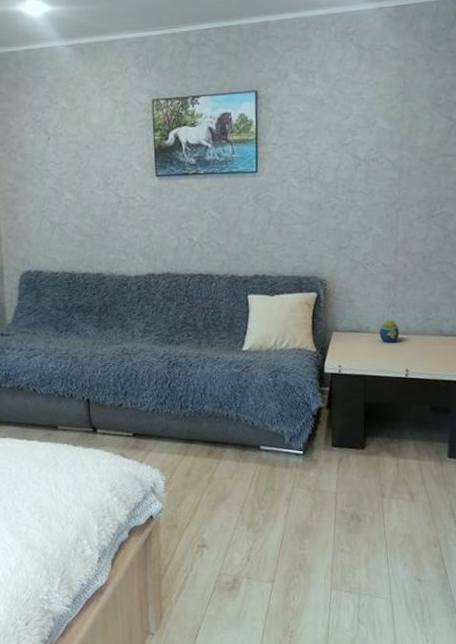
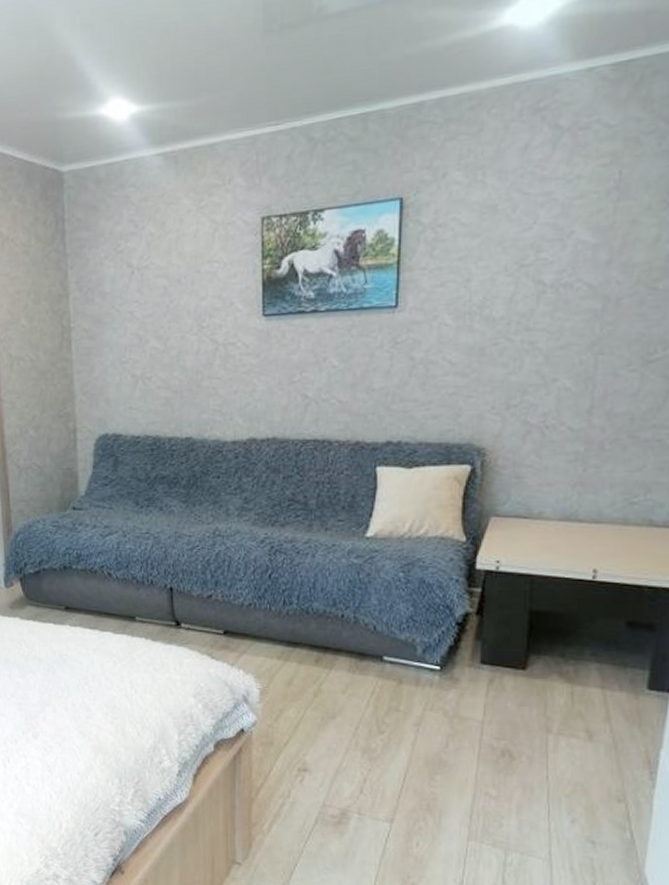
decorative egg: present [379,320,400,343] -> none [557,503,588,534]

